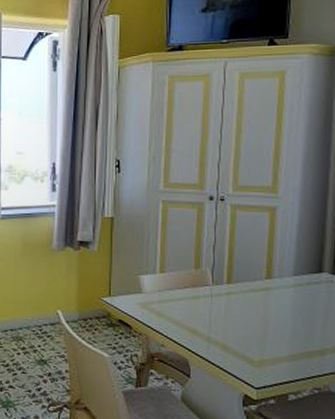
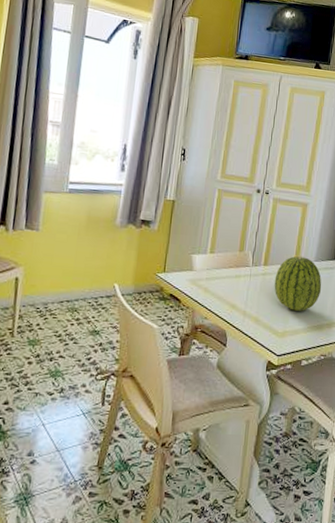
fruit: none [242,271,306,336] -> present [274,256,322,311]

